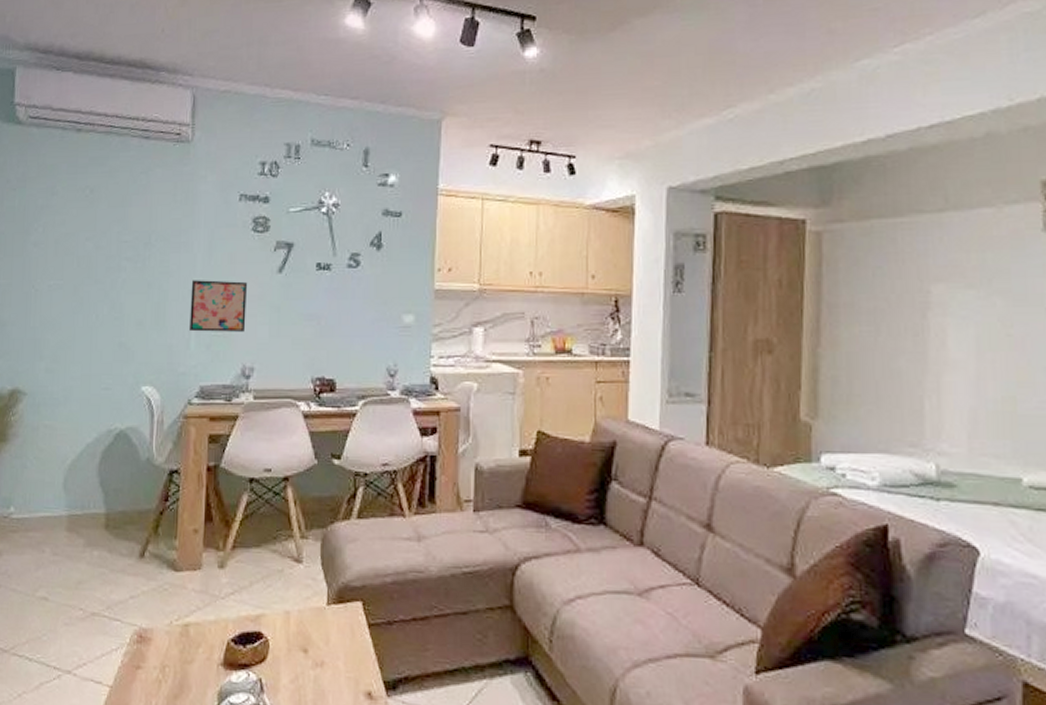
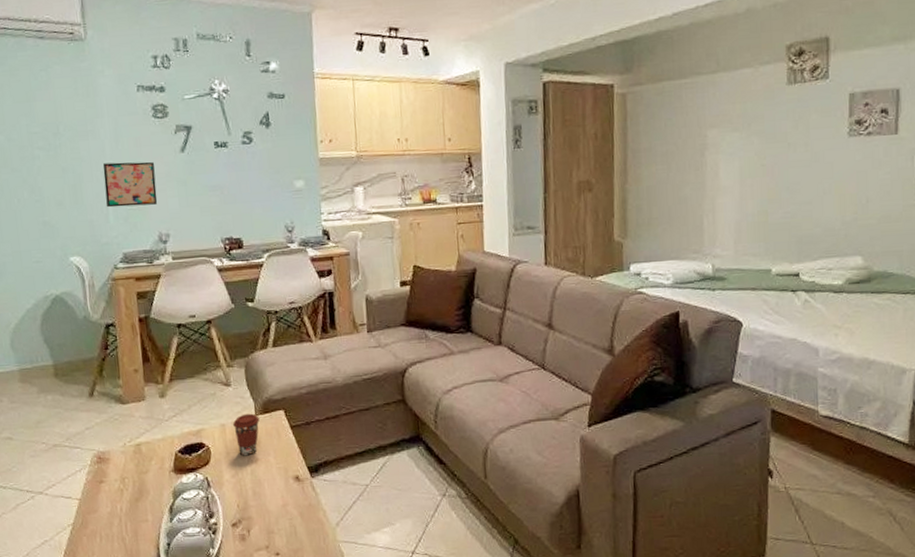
coffee cup: none [298,600,332,657] -> present [232,413,260,456]

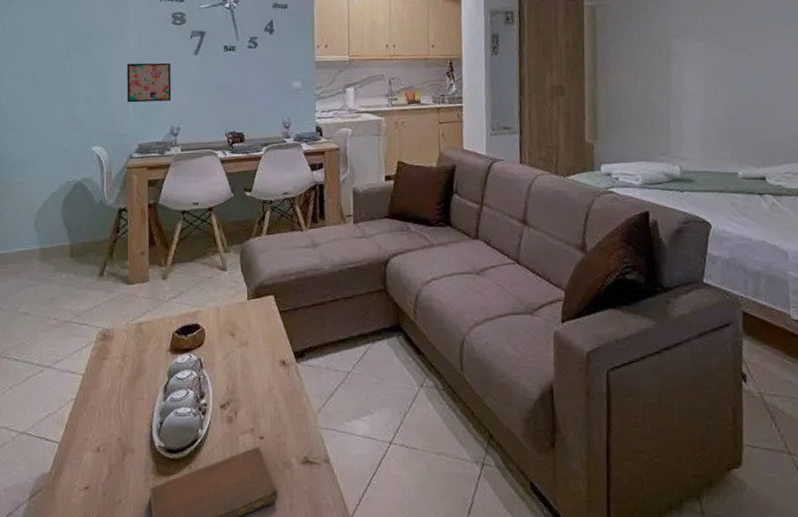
coffee cup: present [232,413,260,456] -> none [226,297,251,339]

